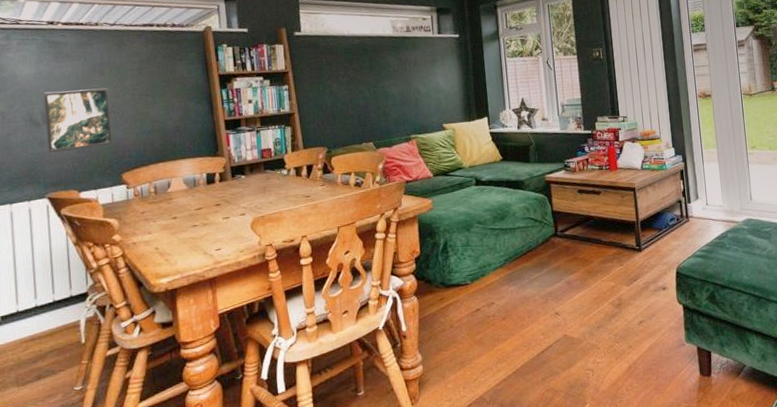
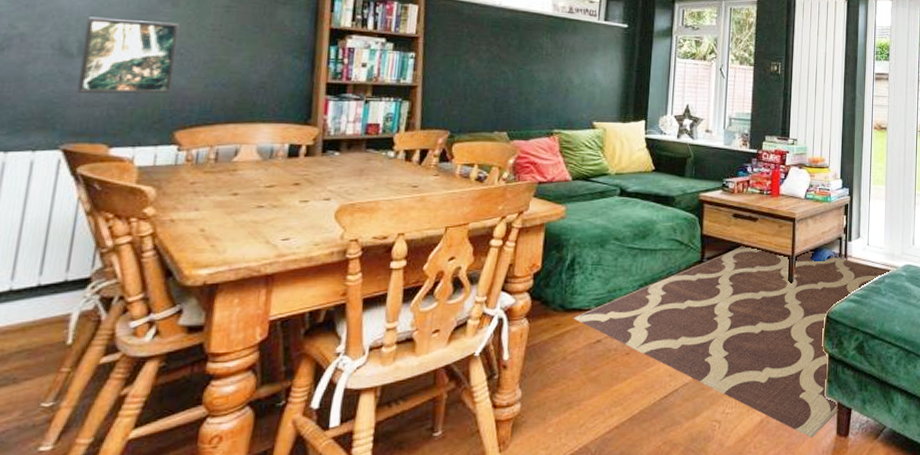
rug: none [453,215,735,379] -> present [573,244,894,438]

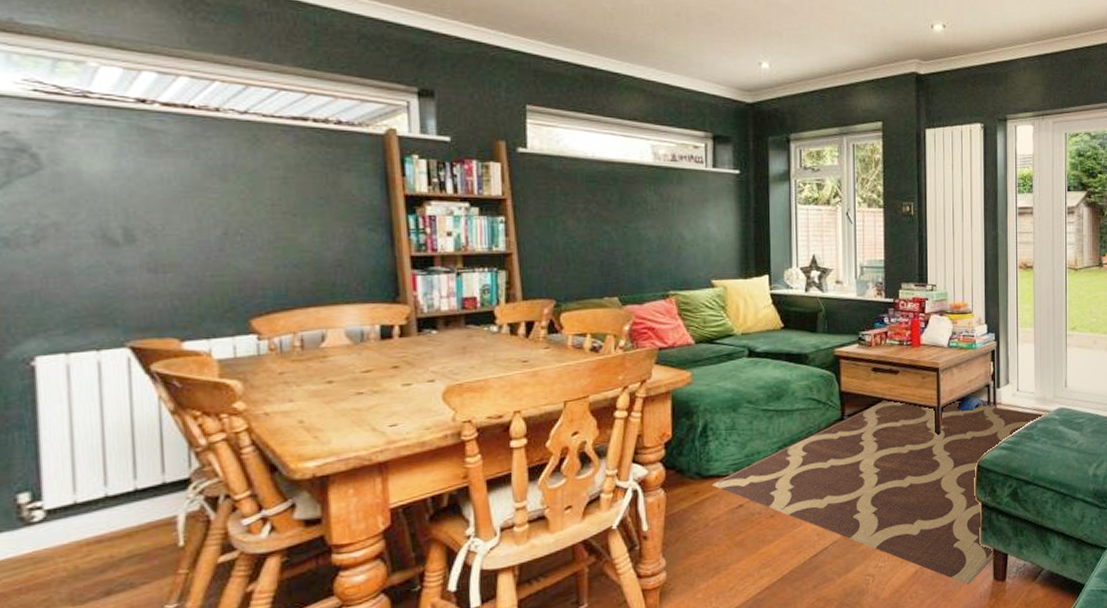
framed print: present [77,17,179,94] -> none [126,198,238,286]

